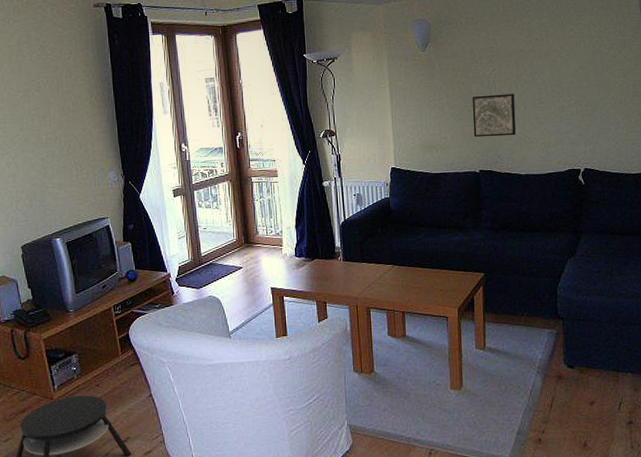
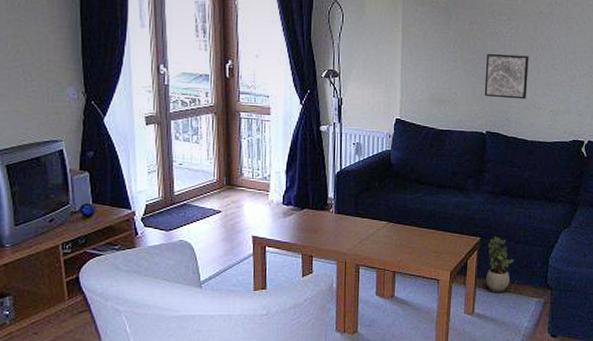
potted plant: none [492,270,521,326] -> present [486,236,514,293]

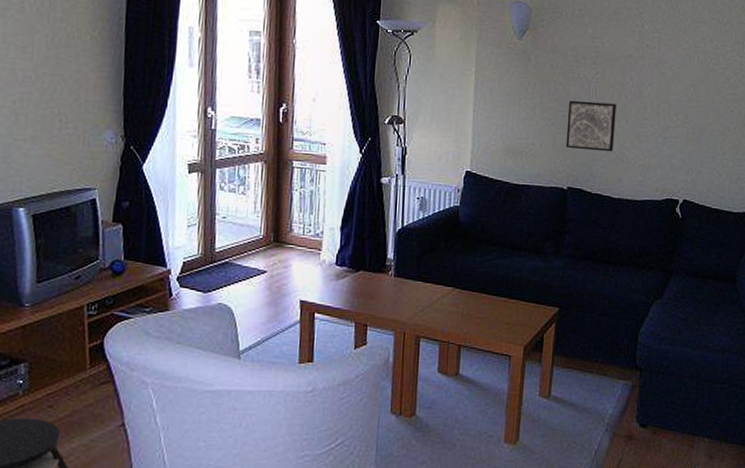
potted plant: present [486,236,514,293] -> none [565,306,597,373]

